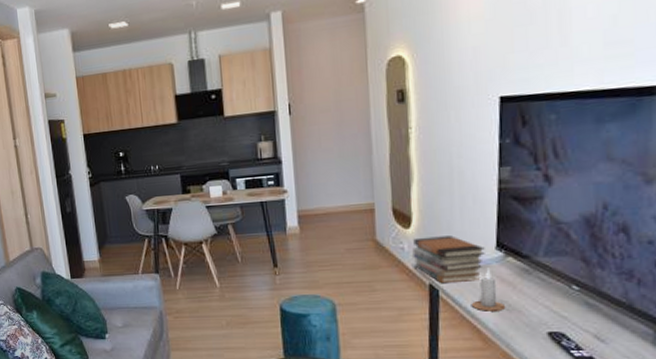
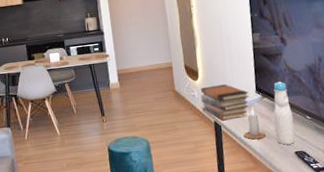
bottle: none [519,235,551,322] -> present [273,81,296,145]

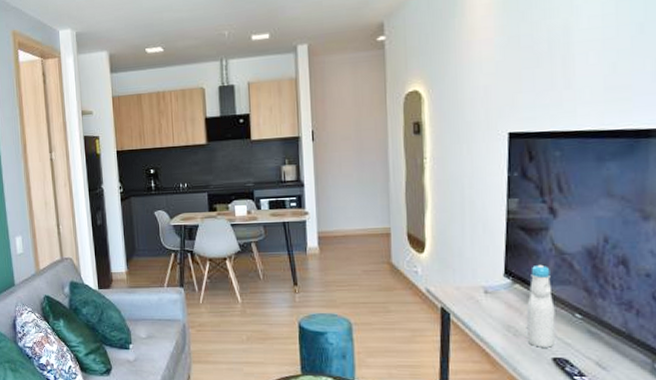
book stack: present [200,84,249,120] -> none [425,261,494,306]
candle: present [243,106,267,140] -> none [480,293,513,336]

